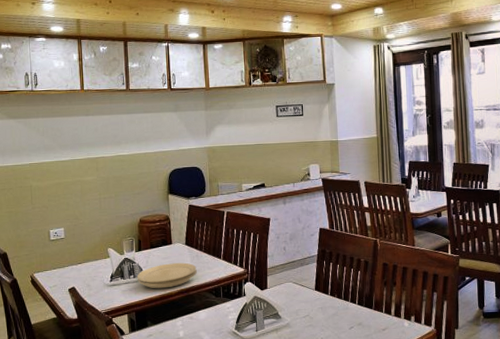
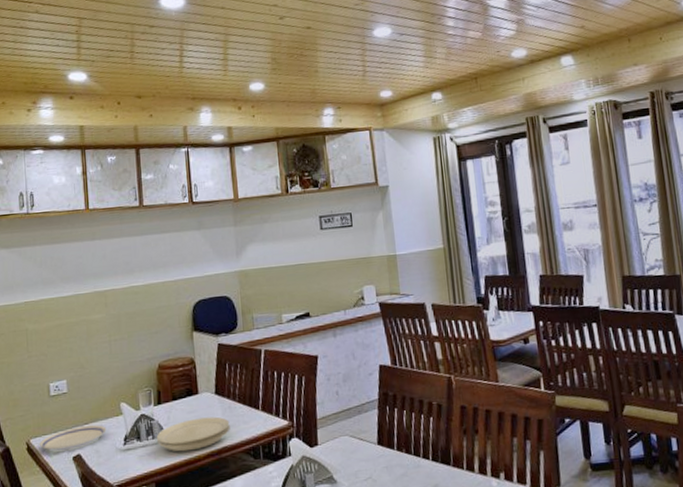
plate: none [41,265,96,284] -> present [40,425,107,452]

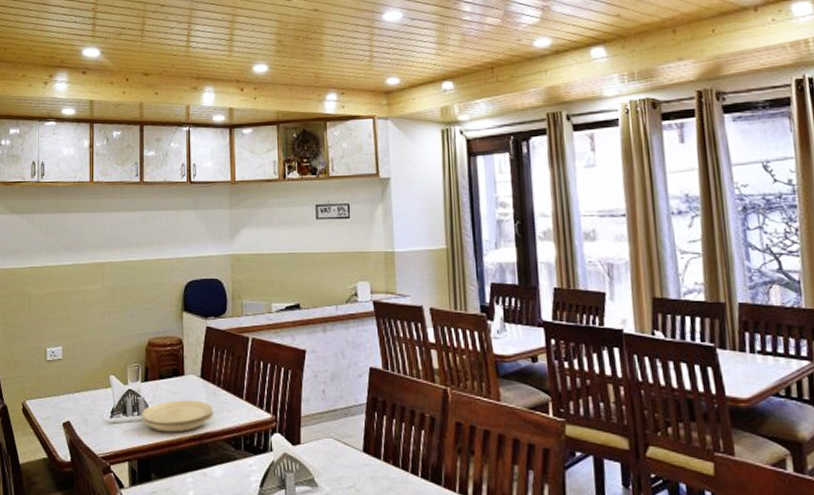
plate: present [40,425,107,452] -> none [34,394,96,416]

